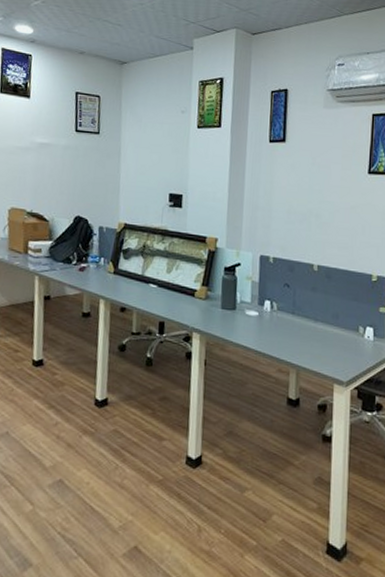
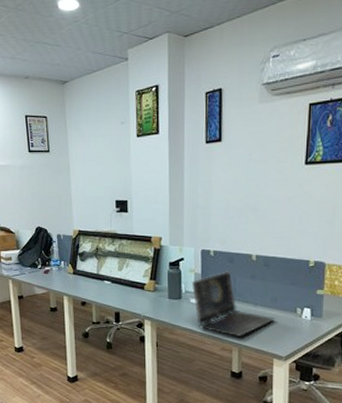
laptop: none [247,281,337,357] -> present [191,271,276,337]

